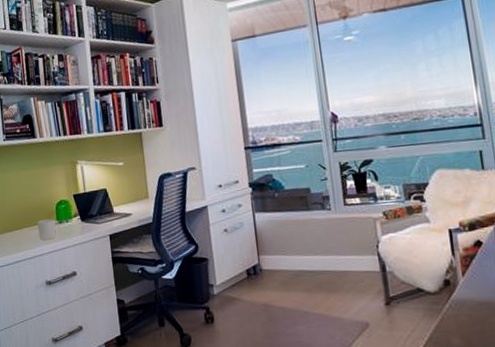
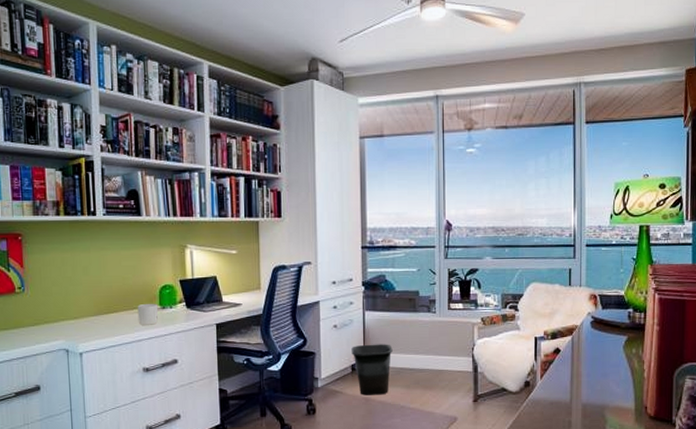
waste bin: none [244,245,289,302] -> present [351,344,393,395]

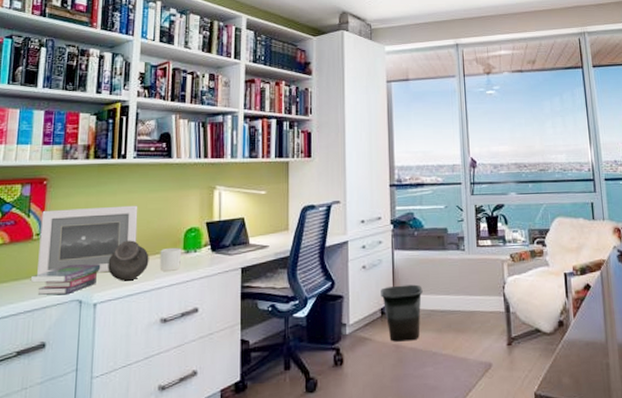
books: none [19,317,83,344] -> present [31,264,101,295]
picture frame: none [21,262,114,325] -> present [37,205,138,275]
ceramic pot: none [89,295,128,333] -> present [108,240,149,281]

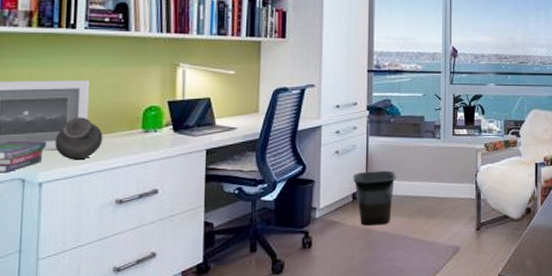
mug: present [159,247,182,271] -> none [114,126,141,151]

